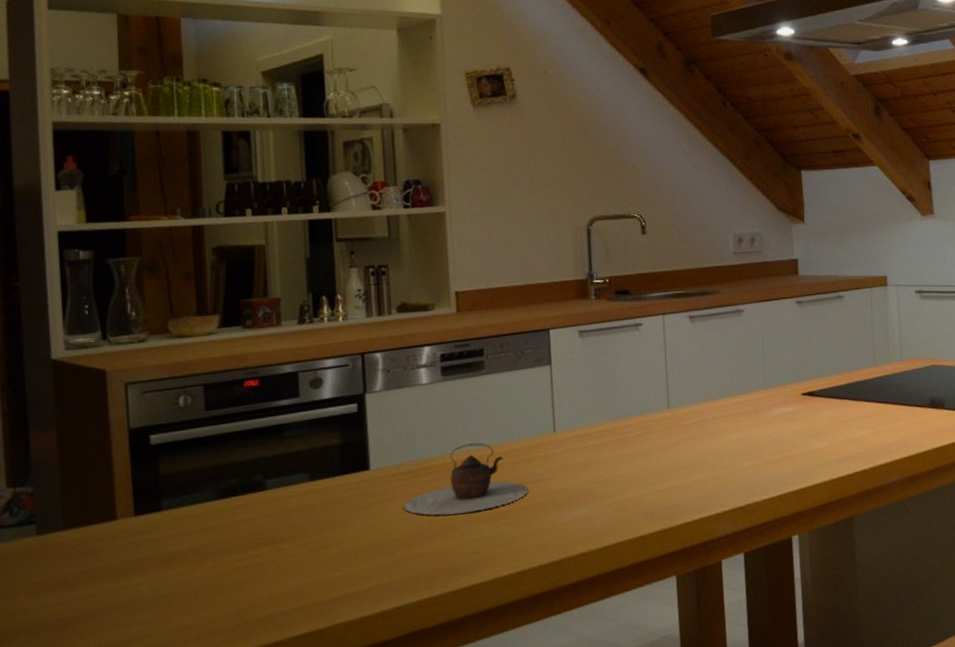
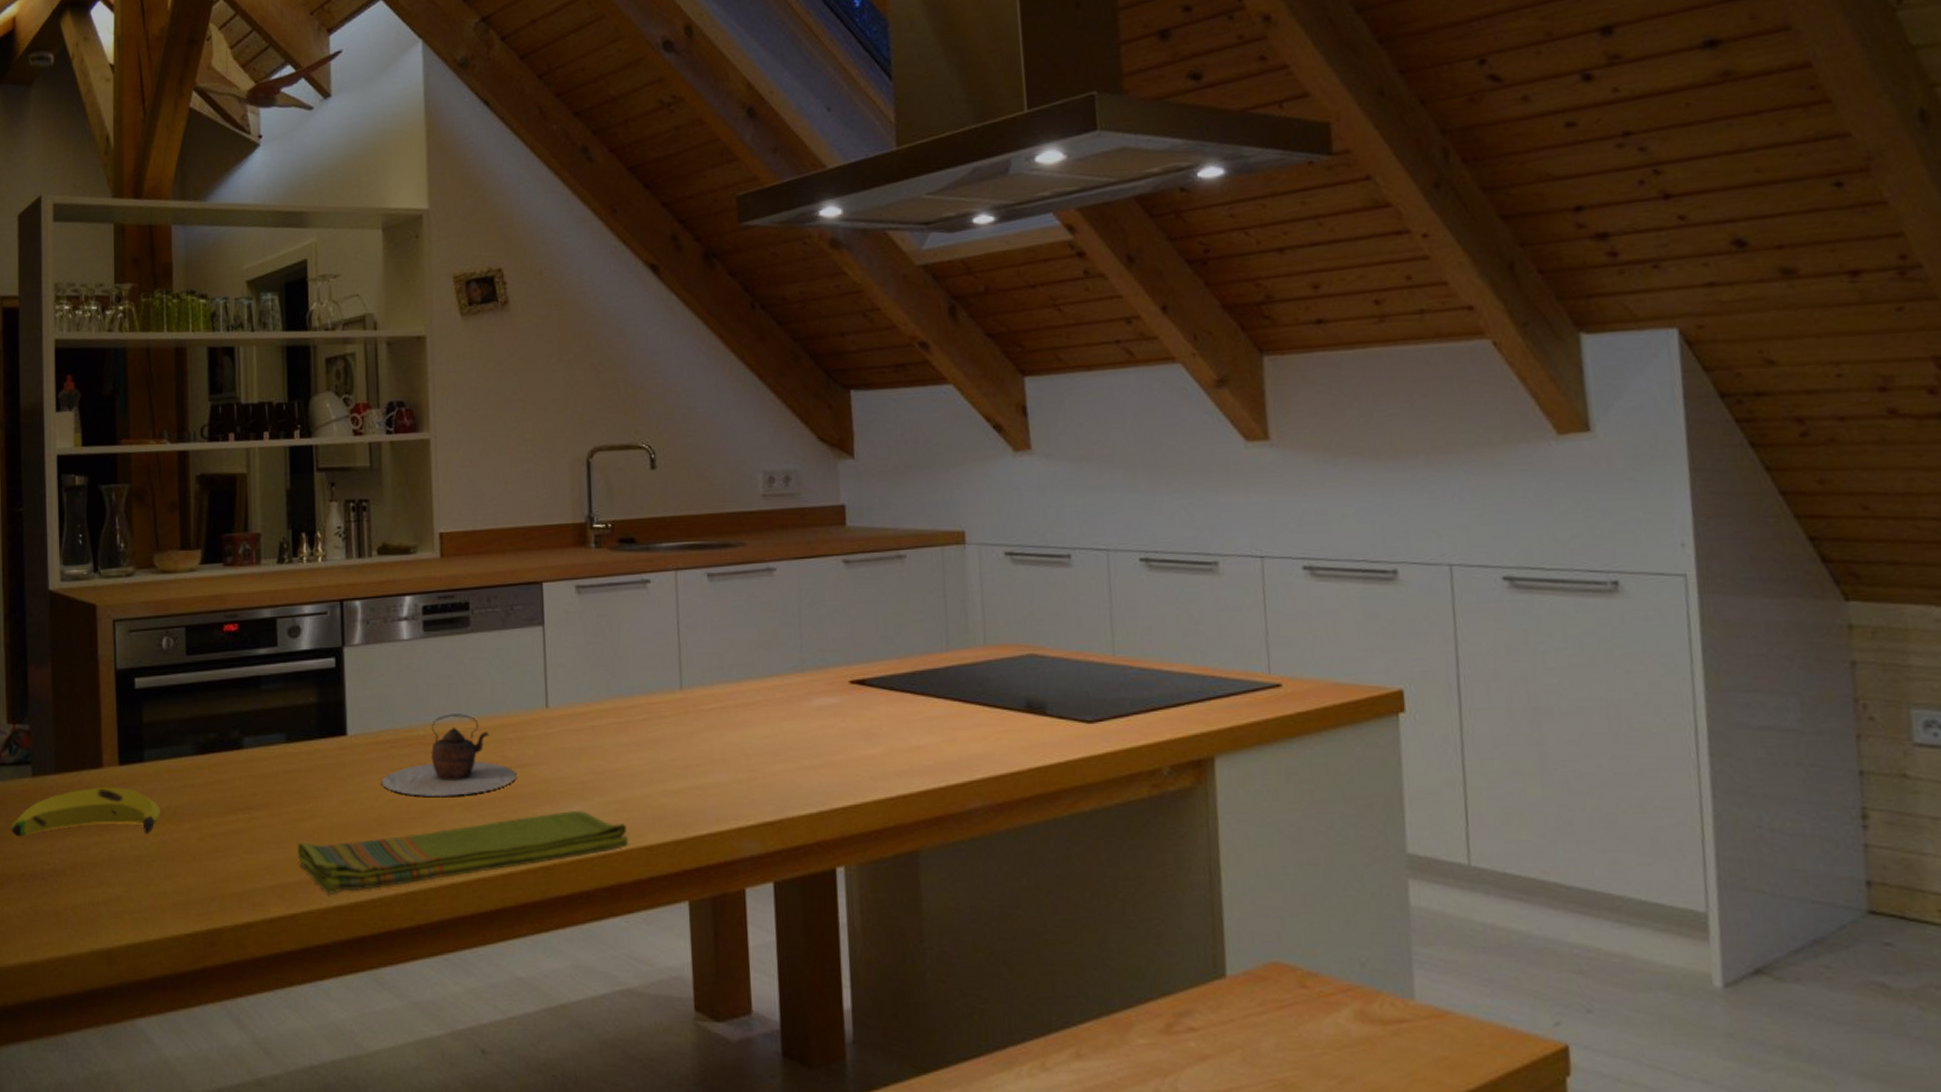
banana: none [14,535,181,594] -> present [11,787,161,837]
dish towel: none [322,512,626,608] -> present [297,809,628,894]

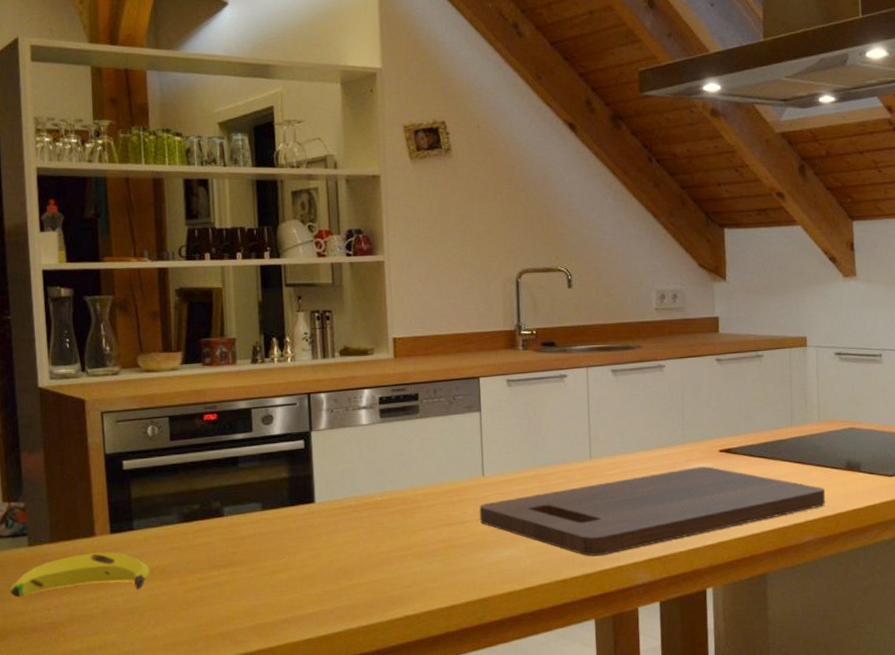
dish towel: present [297,809,628,894] -> none [273,554,548,630]
teapot: present [381,714,518,796] -> none [345,483,459,549]
cutting board: none [542,702,998,816] -> present [479,466,826,556]

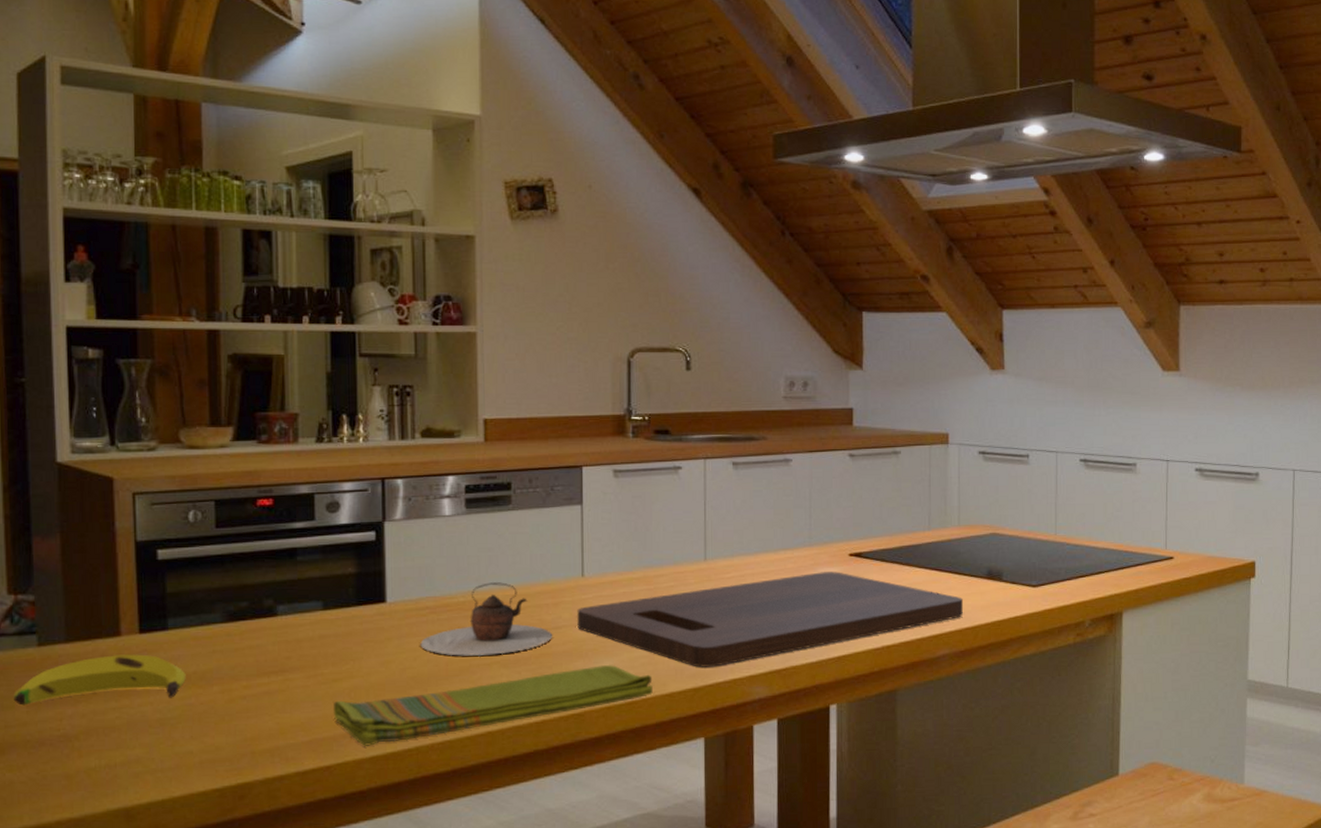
dish towel: none [273,554,548,630] -> present [333,664,653,746]
teapot: none [345,483,459,549] -> present [420,582,553,656]

